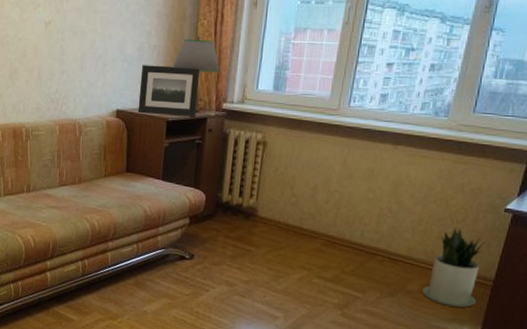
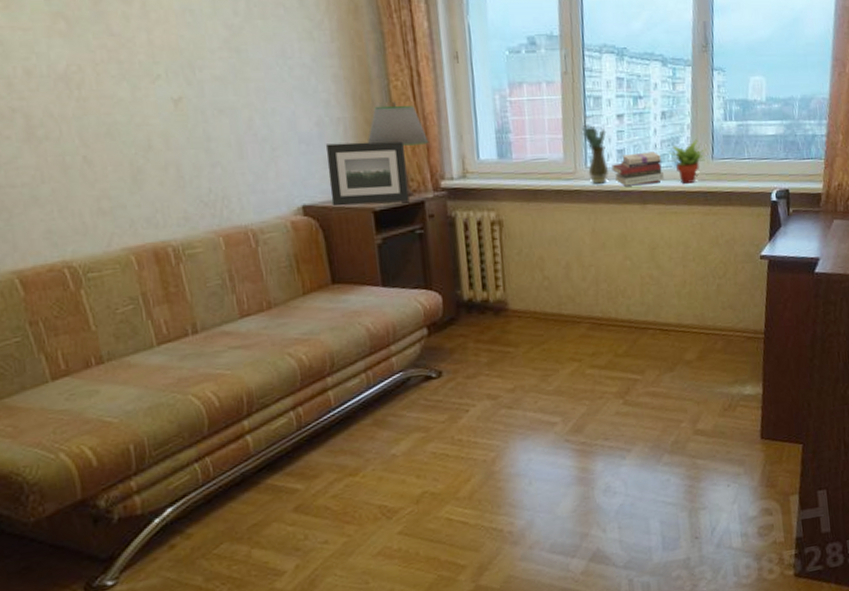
vase: none [349,67,374,122] -> present [582,123,609,184]
books: none [372,98,423,128] -> present [611,151,664,186]
planter: present [422,228,486,308] -> none [699,284,753,369]
succulent plant: none [428,92,470,132] -> present [668,139,707,184]

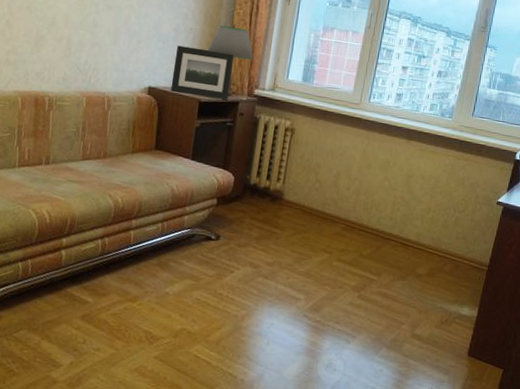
vase: present [582,123,609,184] -> none [369,67,391,117]
books: present [611,151,664,186] -> none [389,98,431,126]
succulent plant: present [668,139,707,184] -> none [435,97,469,131]

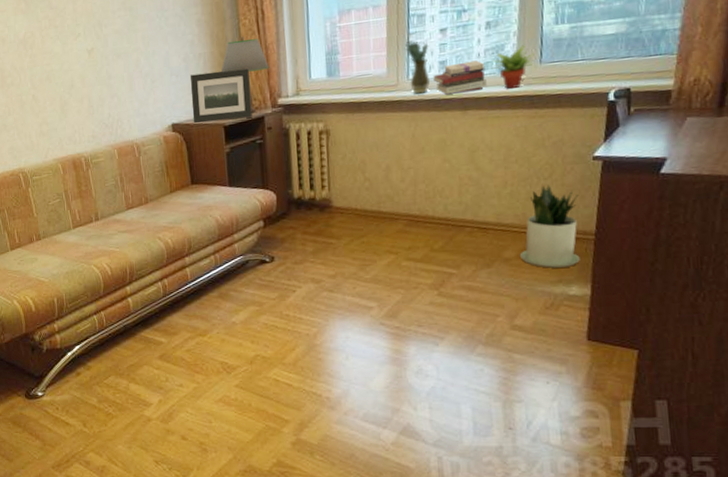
vase: none [369,67,391,117] -> present [405,39,431,94]
books: none [389,98,431,126] -> present [433,60,487,95]
planter: none [429,218,482,291] -> present [519,185,580,268]
succulent plant: none [435,97,469,131] -> present [491,45,535,89]

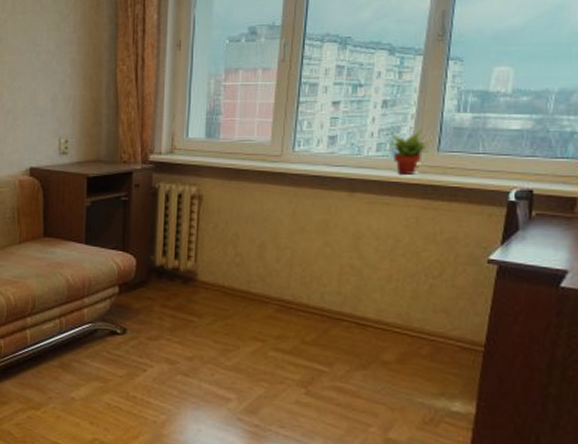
picture frame: present [191,68,252,123] -> none [54,117,122,171]
table lamp: present [221,37,270,113] -> none [91,84,144,167]
vase: present [405,39,431,94] -> none [294,108,319,168]
books: present [433,60,487,95] -> none [321,140,378,173]
planter: present [519,185,580,268] -> none [399,285,470,380]

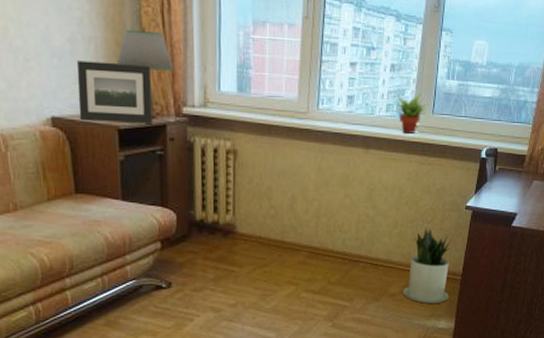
picture frame: none [54,117,122,171] -> present [78,60,152,124]
table lamp: none [91,84,144,167] -> present [117,27,175,119]
planter: none [399,285,470,380] -> present [402,228,452,304]

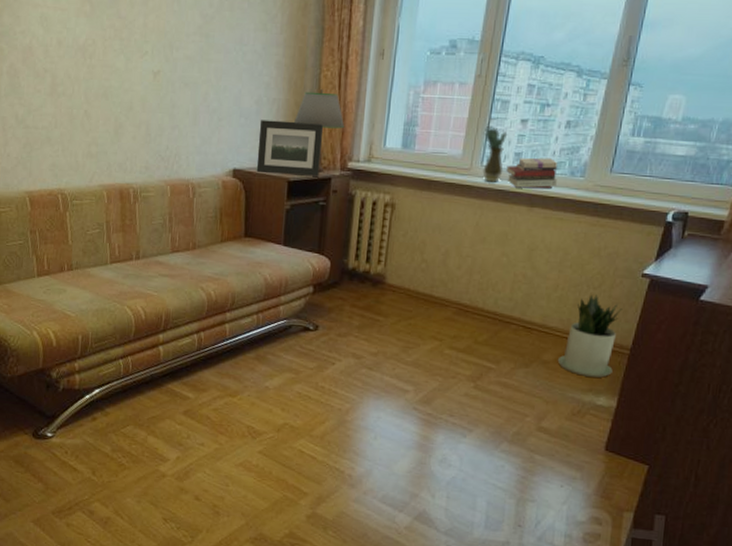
vase: none [317,66,339,126] -> present [482,124,508,182]
books: none [341,100,387,131] -> present [506,157,558,189]
succulent plant: present [392,93,429,134] -> none [563,151,607,193]

